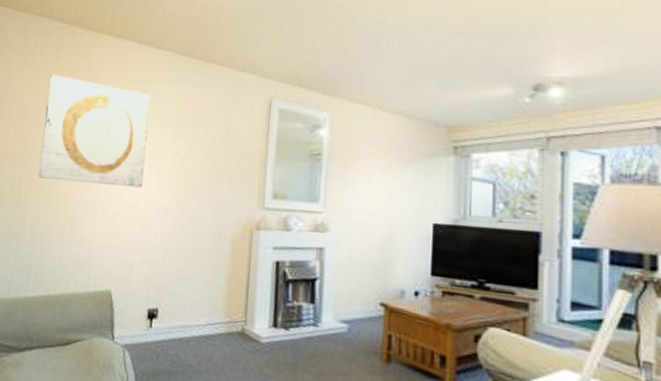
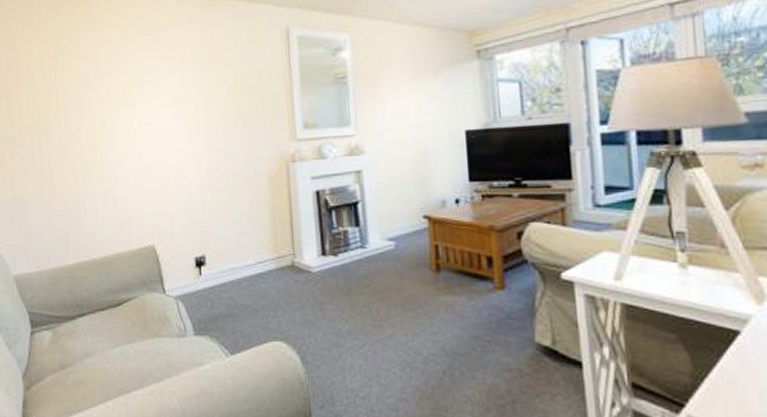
wall art: present [38,73,151,188] -> none [53,31,169,143]

